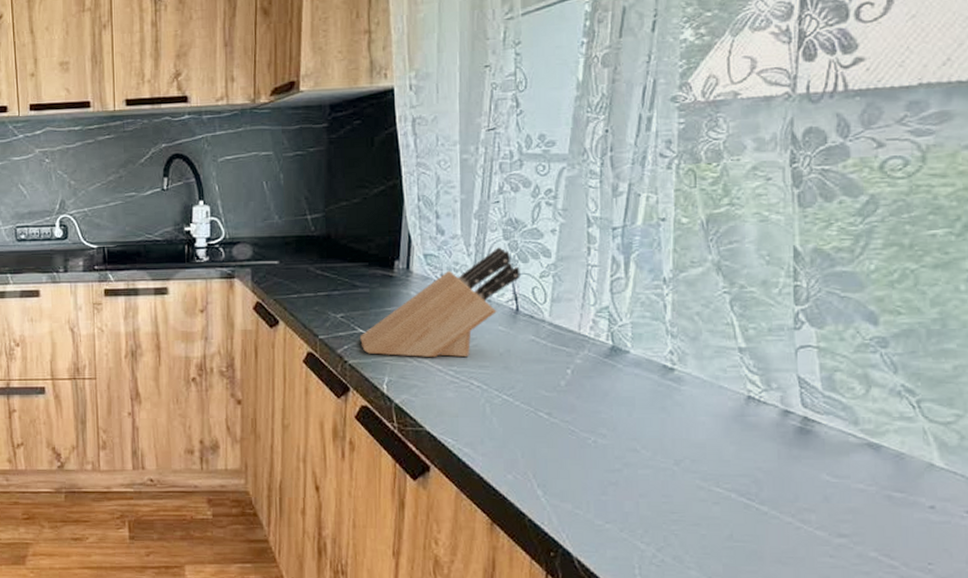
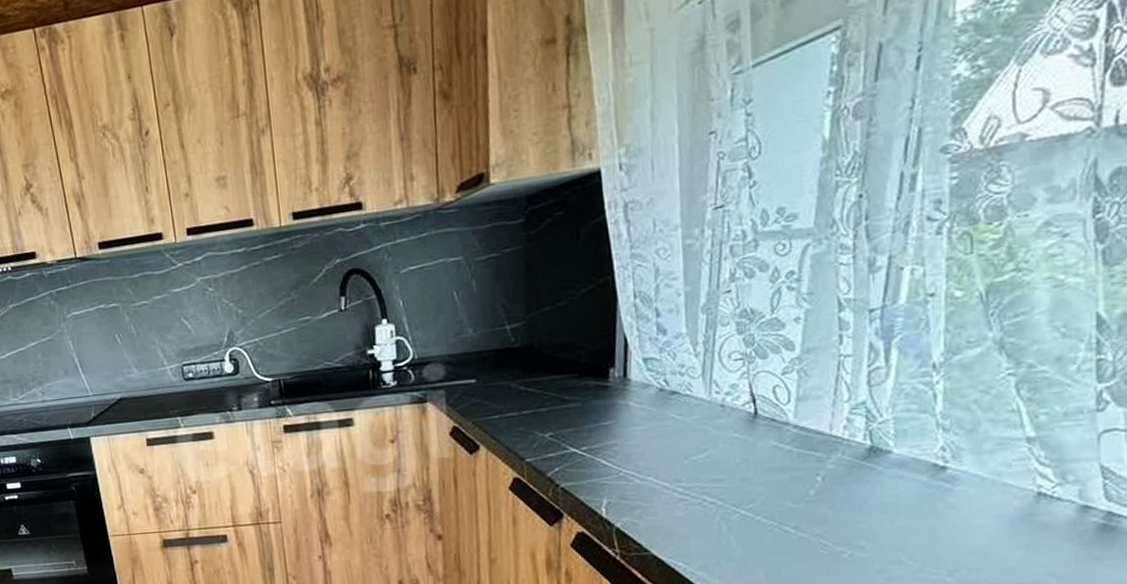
knife block: present [360,247,520,358] -> none [573,343,759,475]

